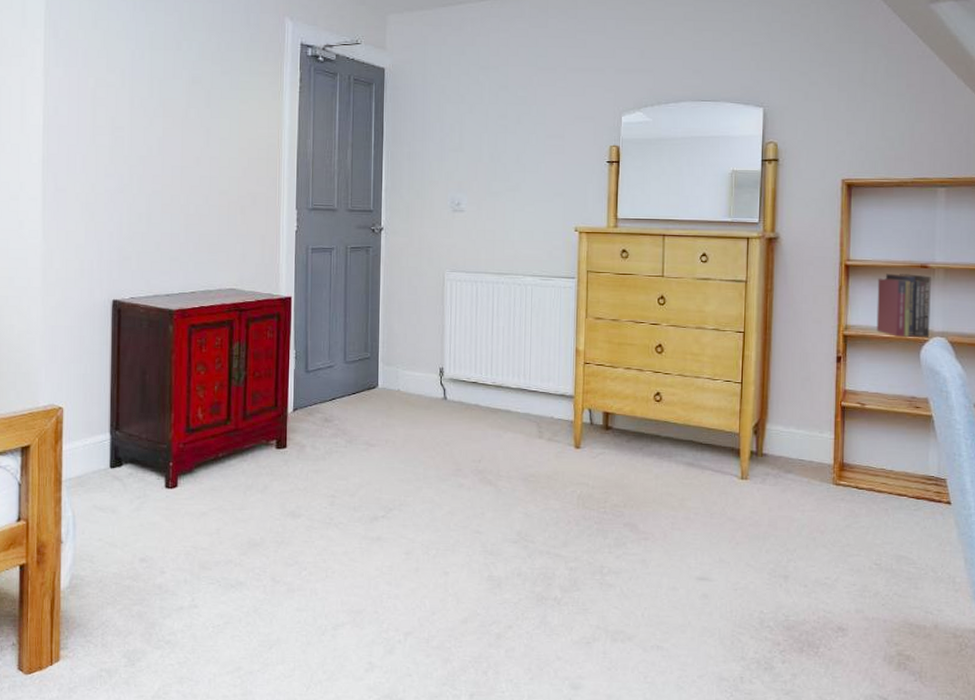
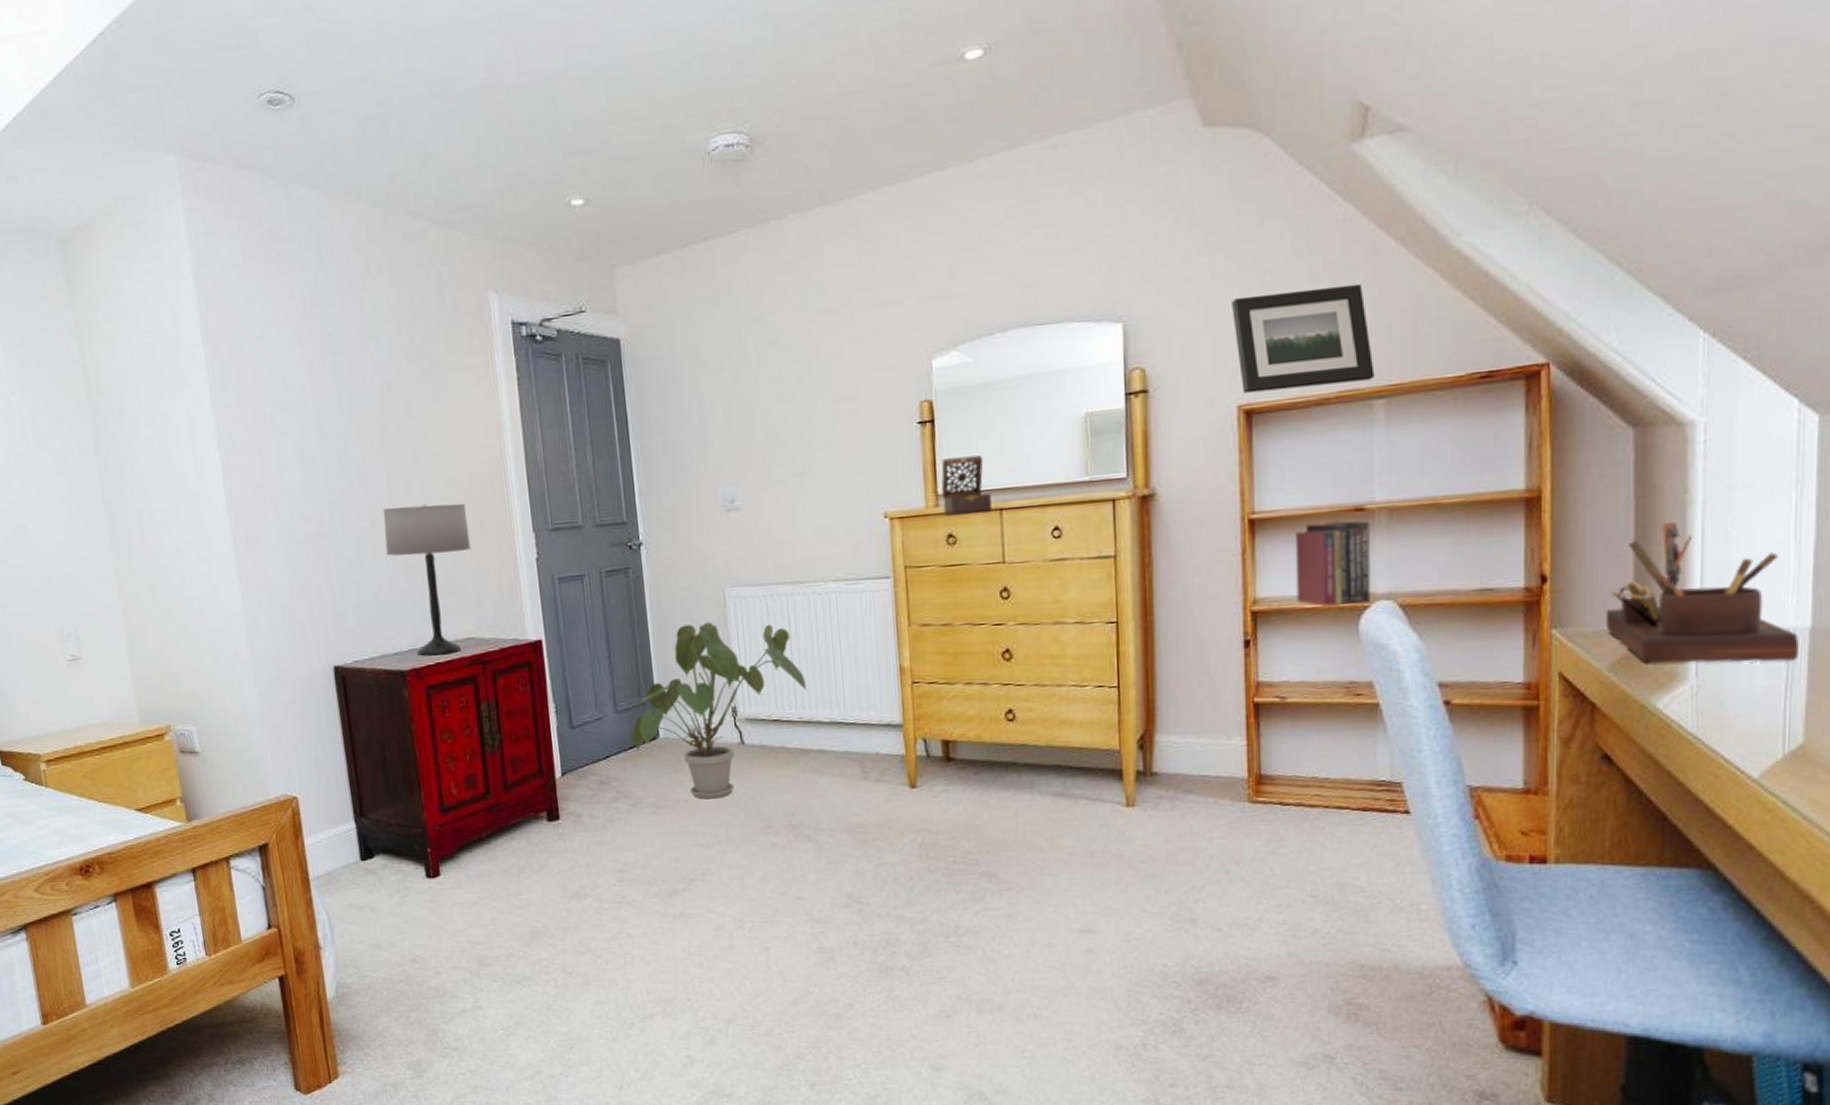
table lamp: none [172,175,244,300] -> present [383,502,471,656]
house plant: none [355,297,502,443] -> present [631,621,808,800]
jewelry box: none [620,192,657,237] -> present [941,455,992,517]
picture frame: none [842,101,939,173] -> present [1232,283,1375,394]

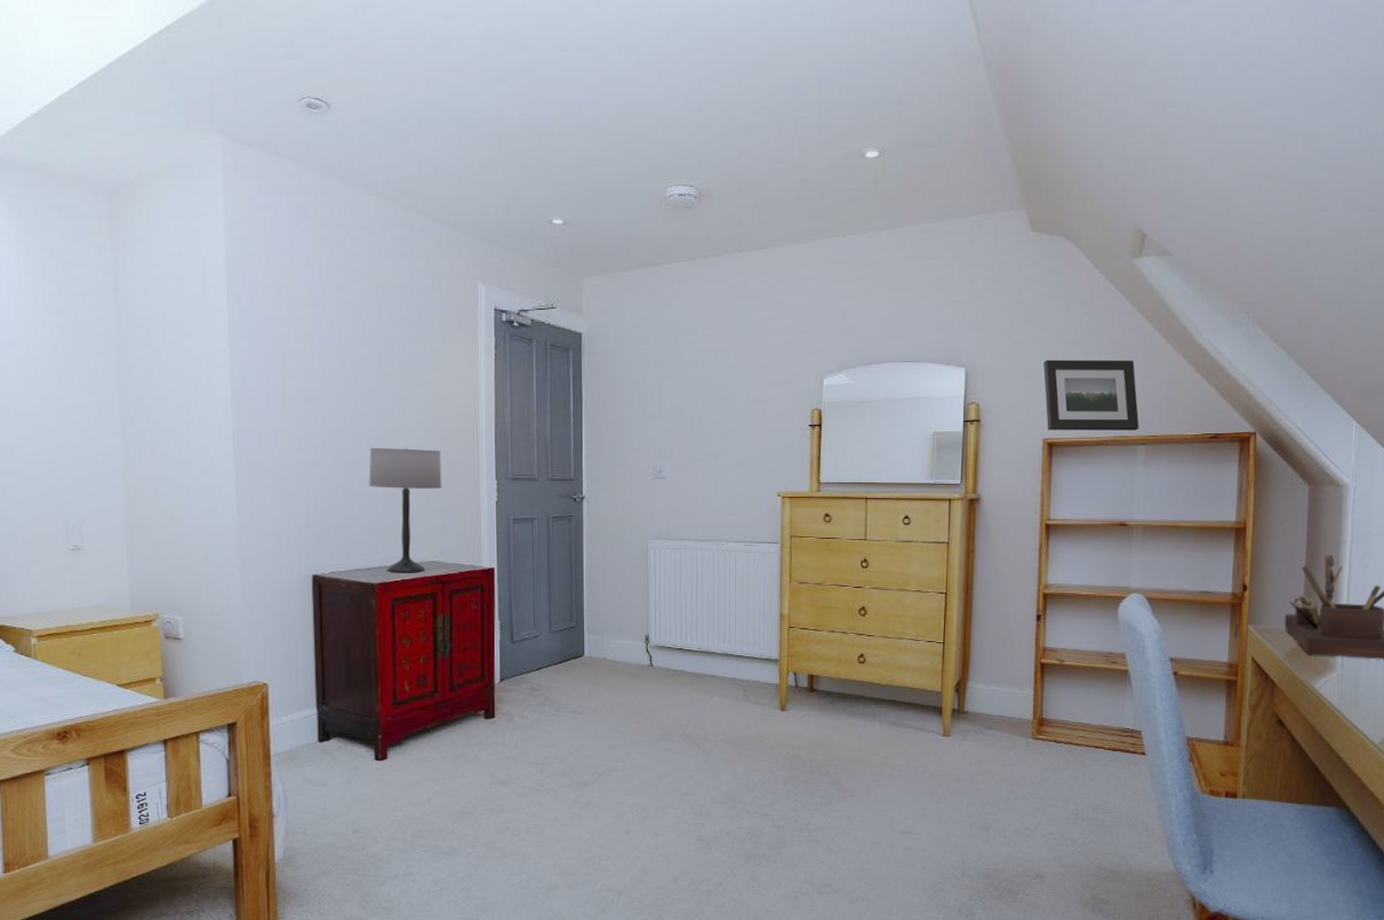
house plant: present [631,621,808,800] -> none [562,565,707,709]
jewelry box: present [941,455,992,517] -> none [822,455,860,500]
books: present [1295,520,1371,606] -> none [1075,532,1130,594]

